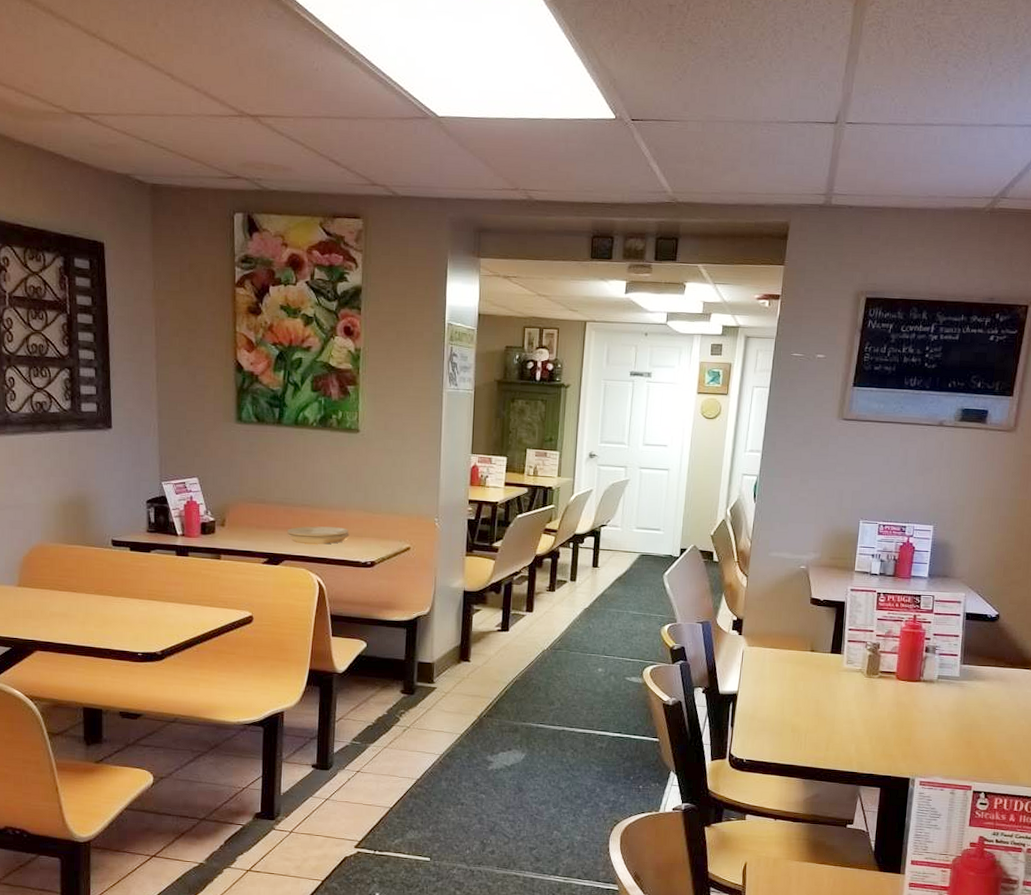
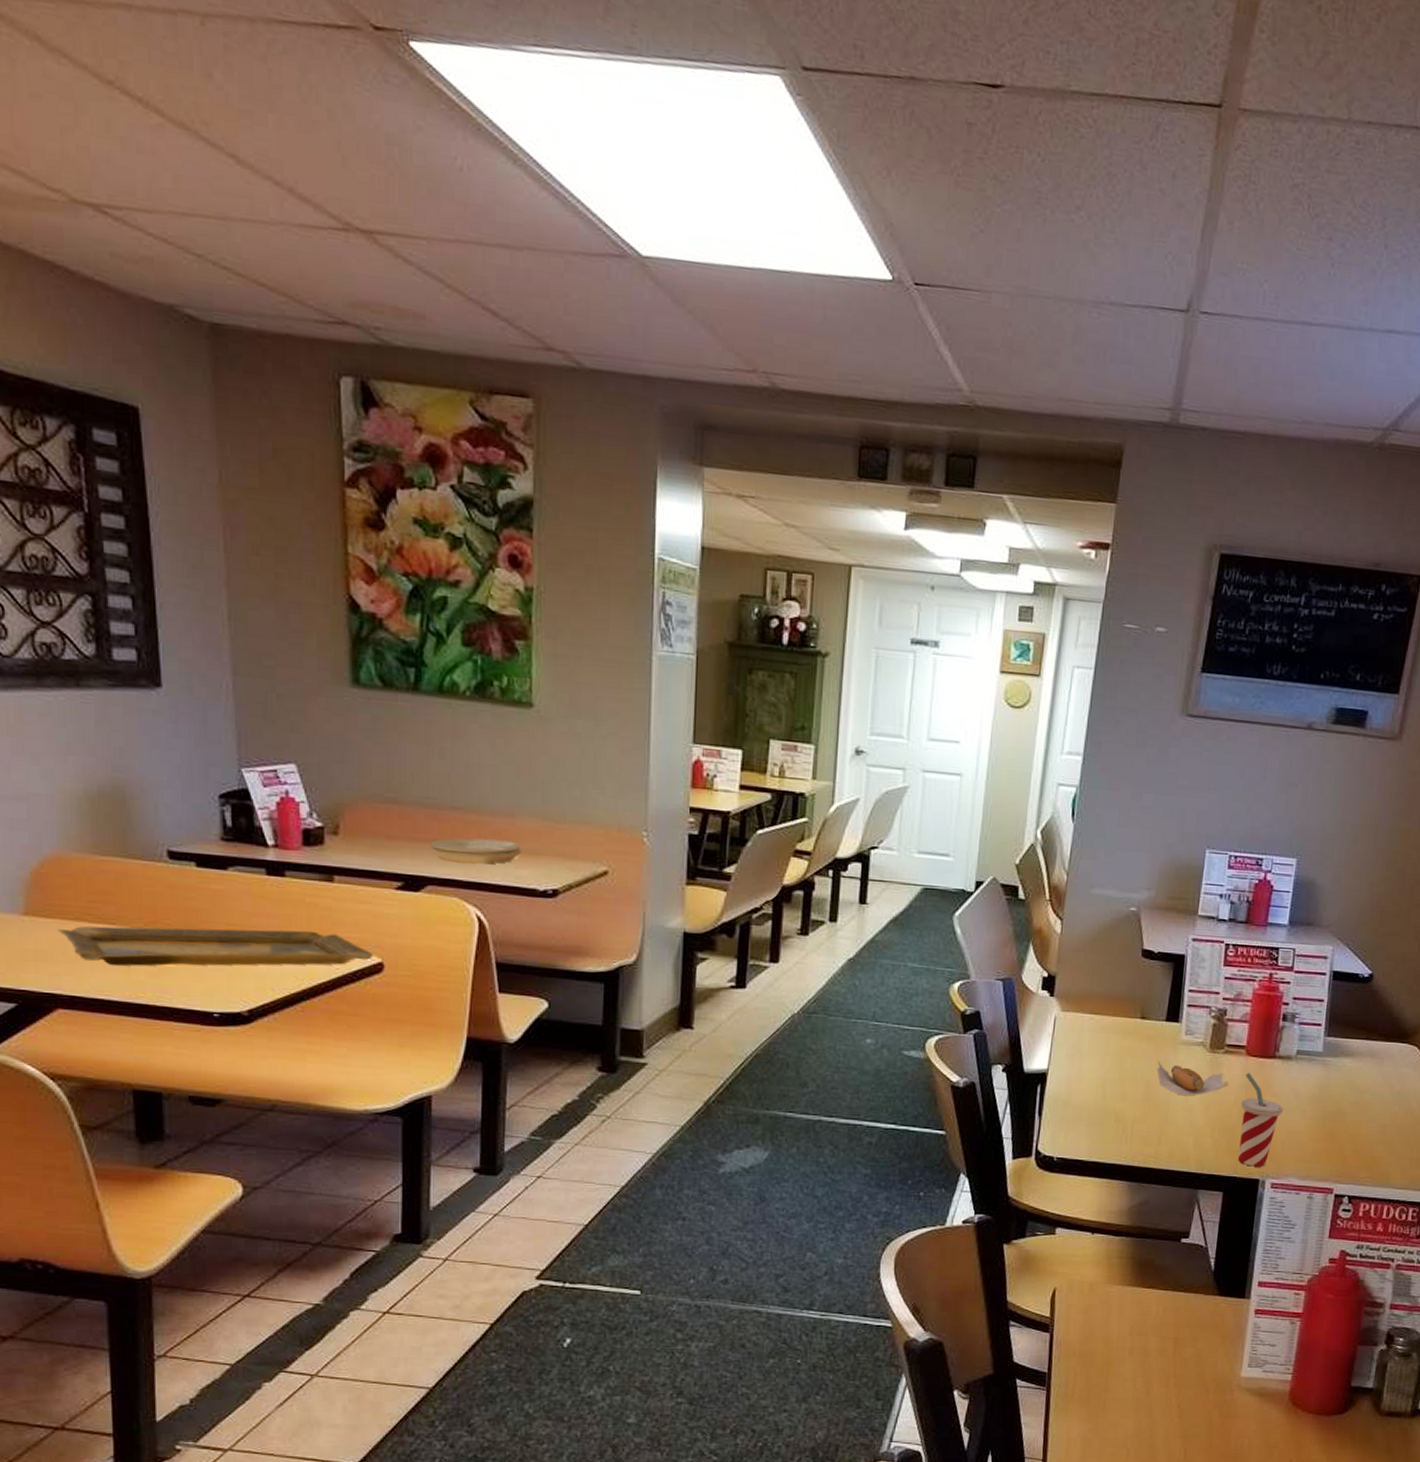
tray: none [38,593,246,621] -> present [57,926,374,966]
hot dog: none [824,684,883,712] -> present [1157,1060,1229,1096]
beverage cup: none [892,693,929,768] -> present [1238,1072,1284,1167]

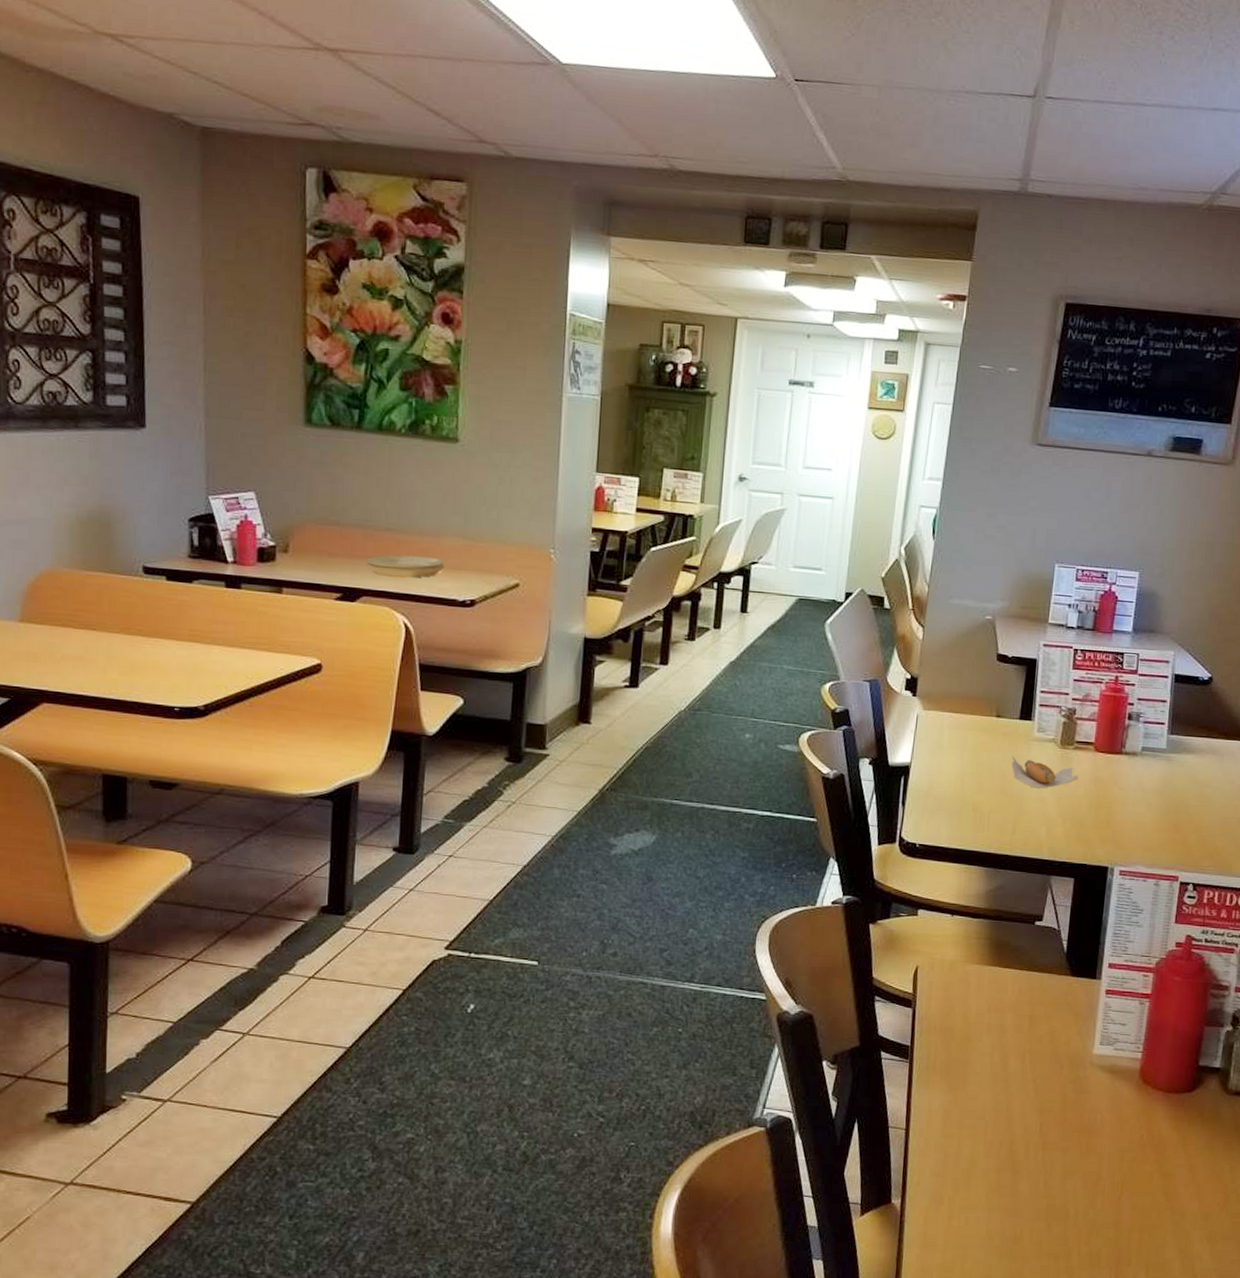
tray: present [57,926,374,966] -> none [47,631,314,666]
beverage cup: present [1238,1072,1284,1167] -> none [1088,766,1131,855]

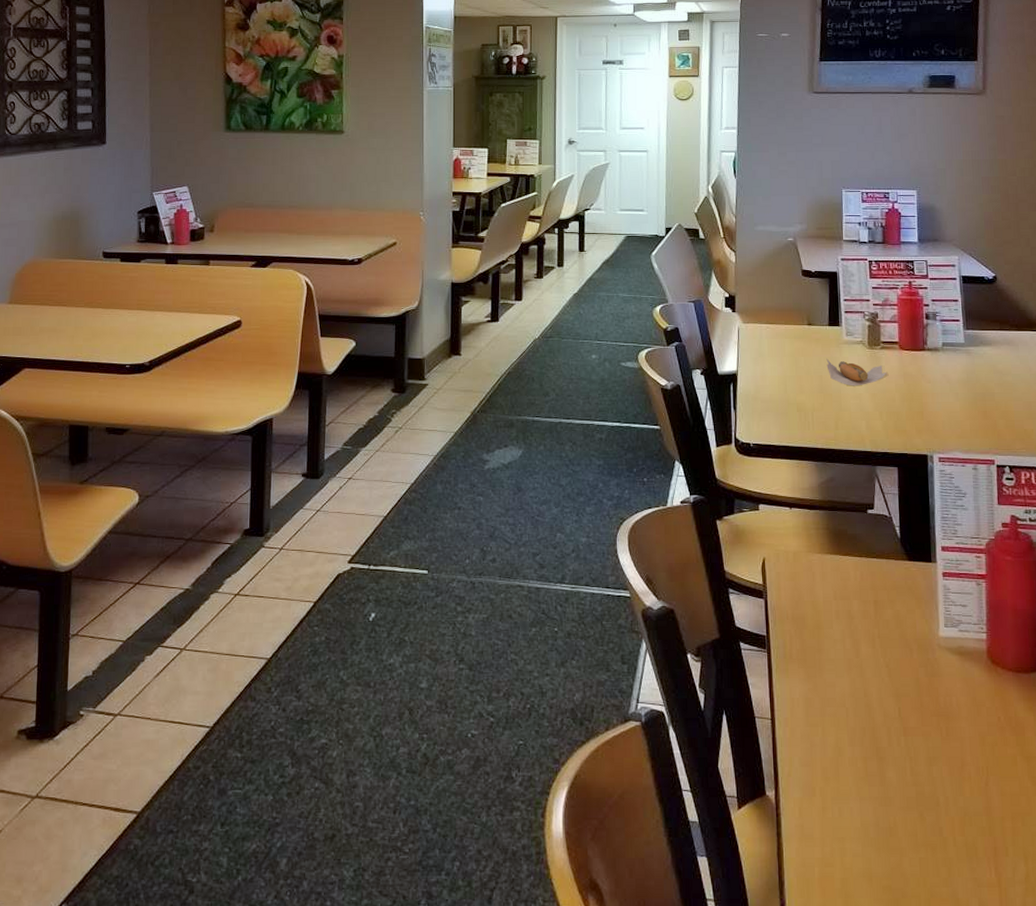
plate: present [366,555,445,578] -> none [275,226,336,244]

